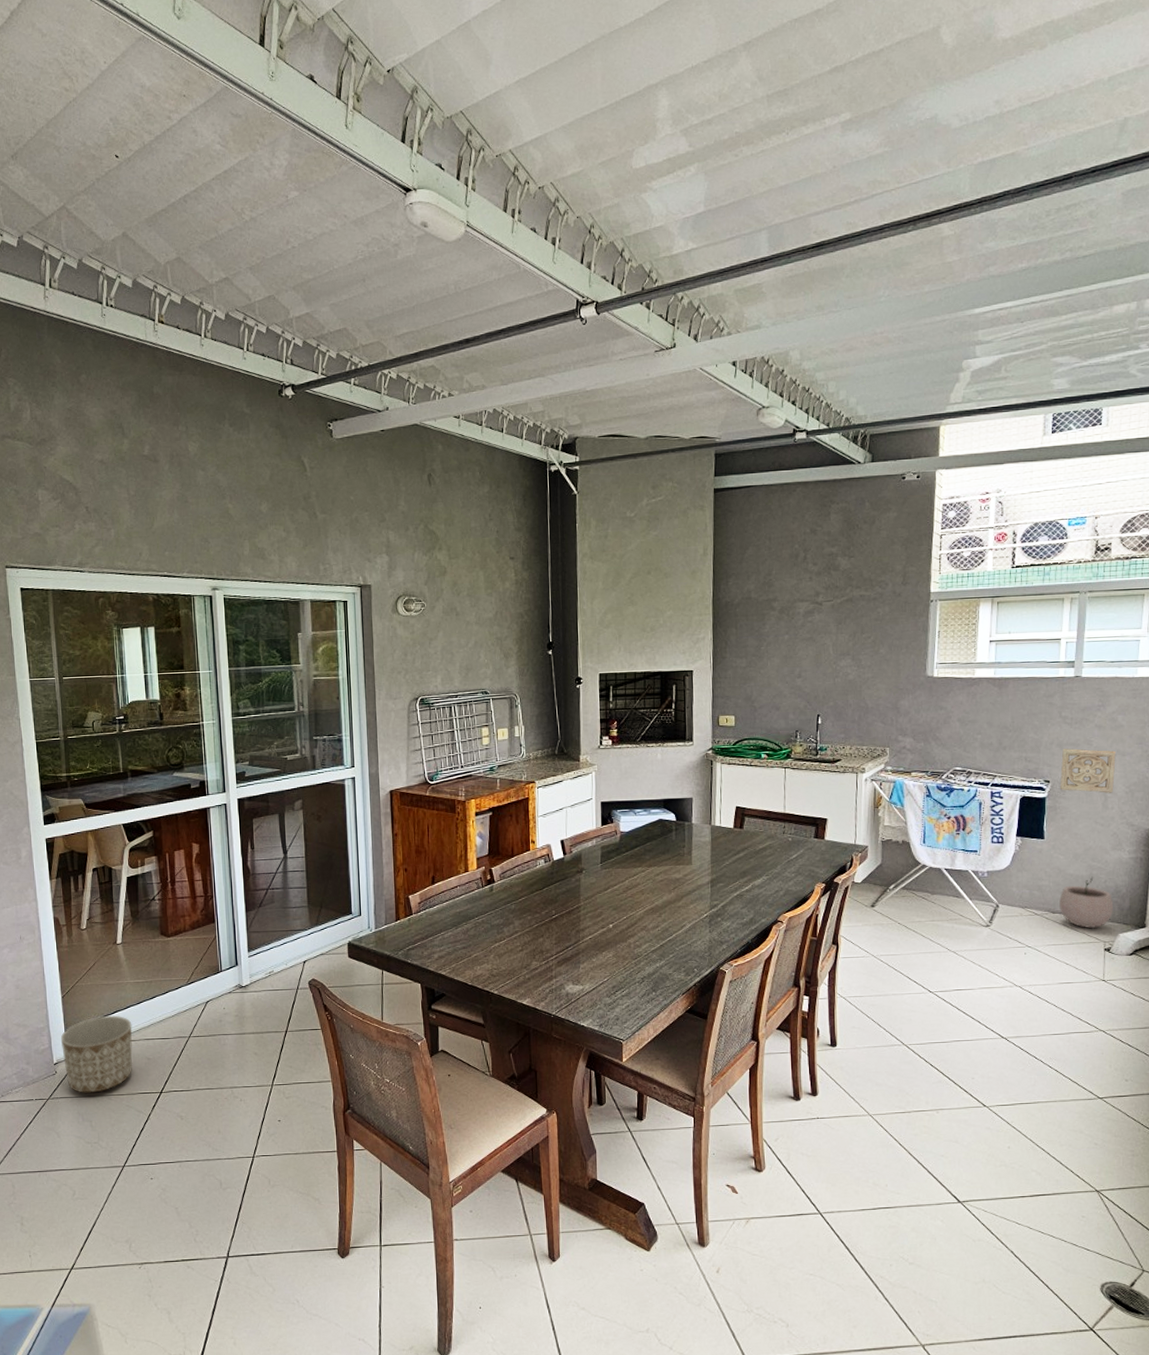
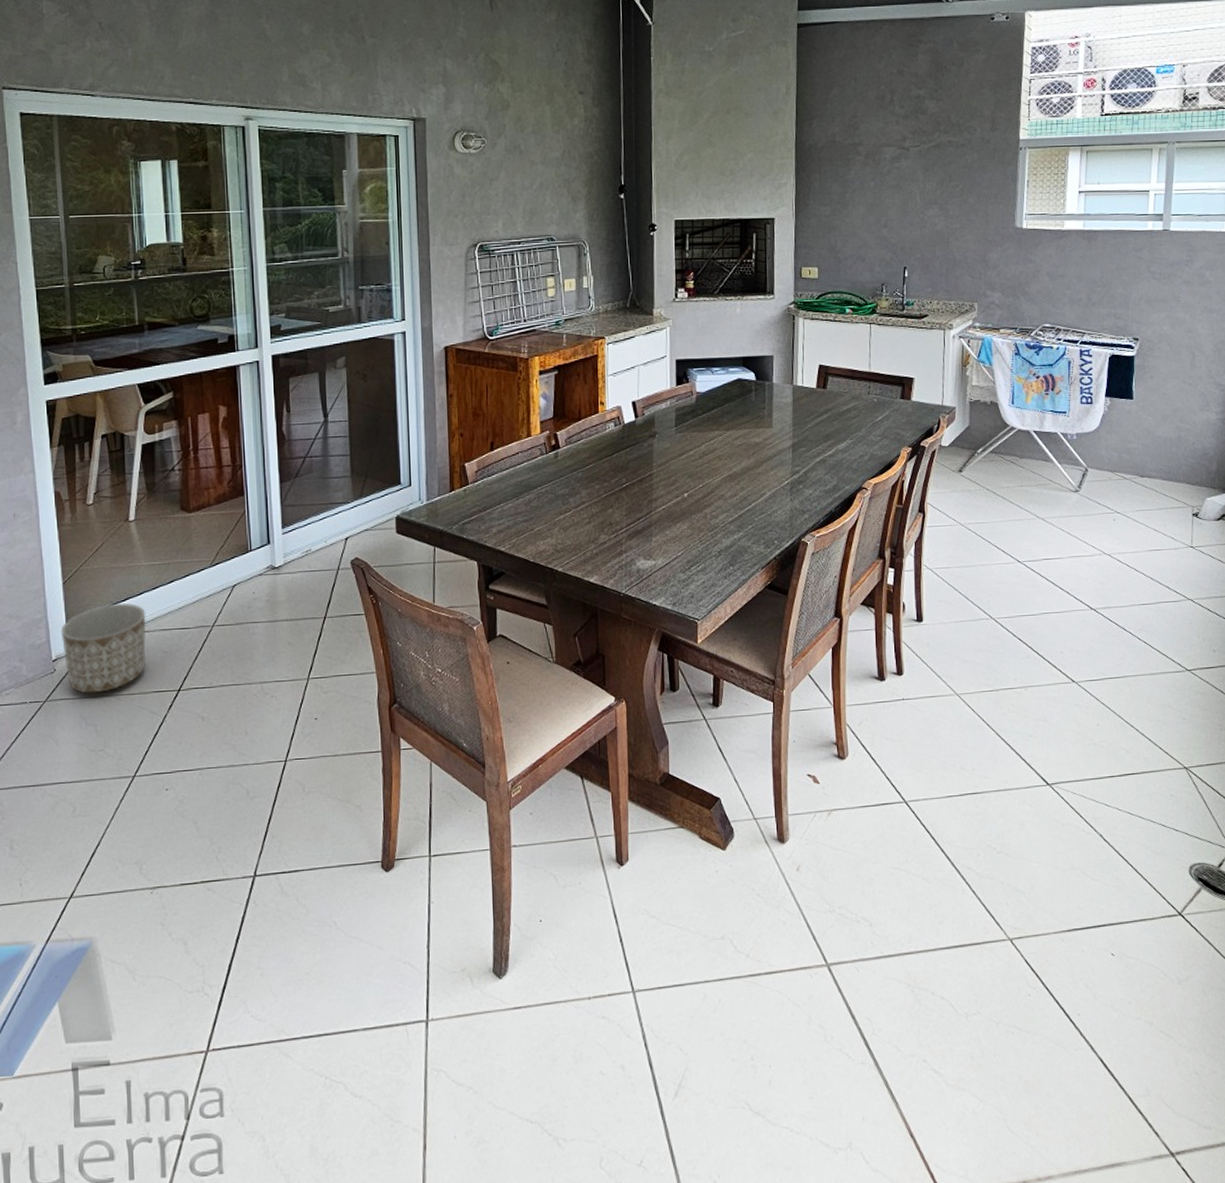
wall ornament: present [1059,748,1116,793] -> none [1148,305,1203,352]
plant pot: present [1059,876,1114,929] -> none [1148,438,1202,493]

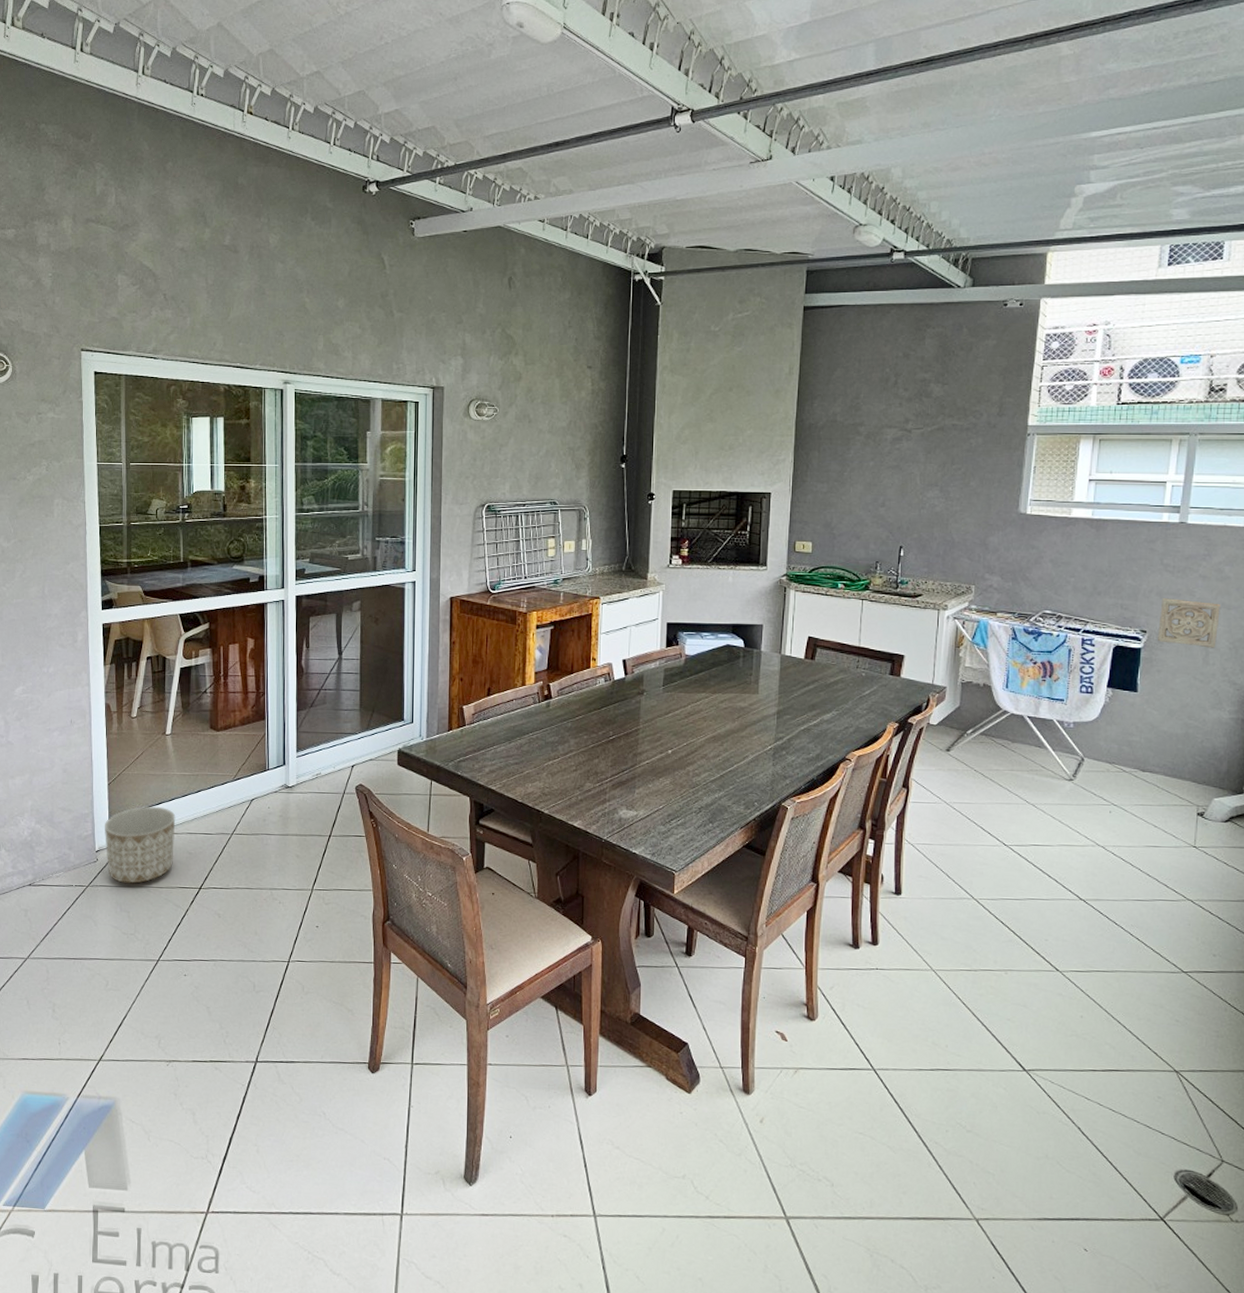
wall ornament: none [1148,305,1203,352] -> present [1157,598,1220,648]

